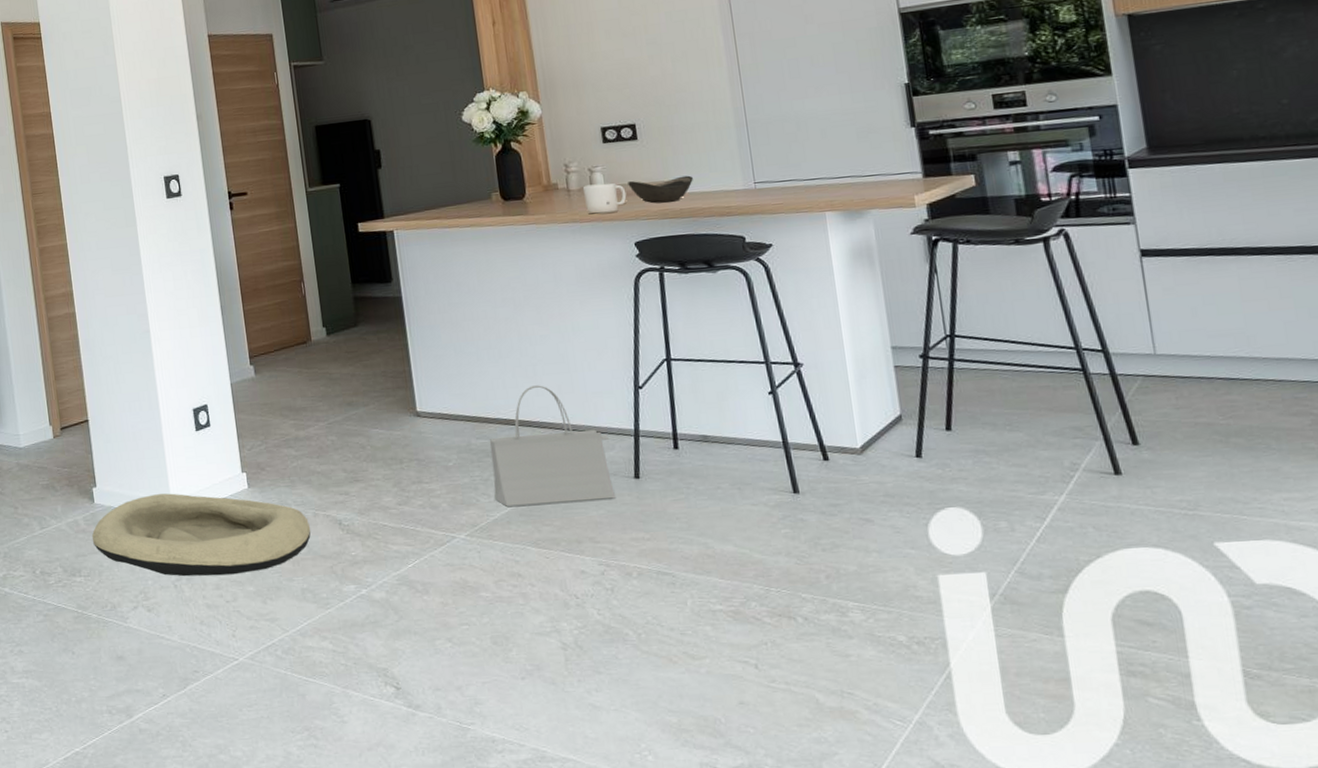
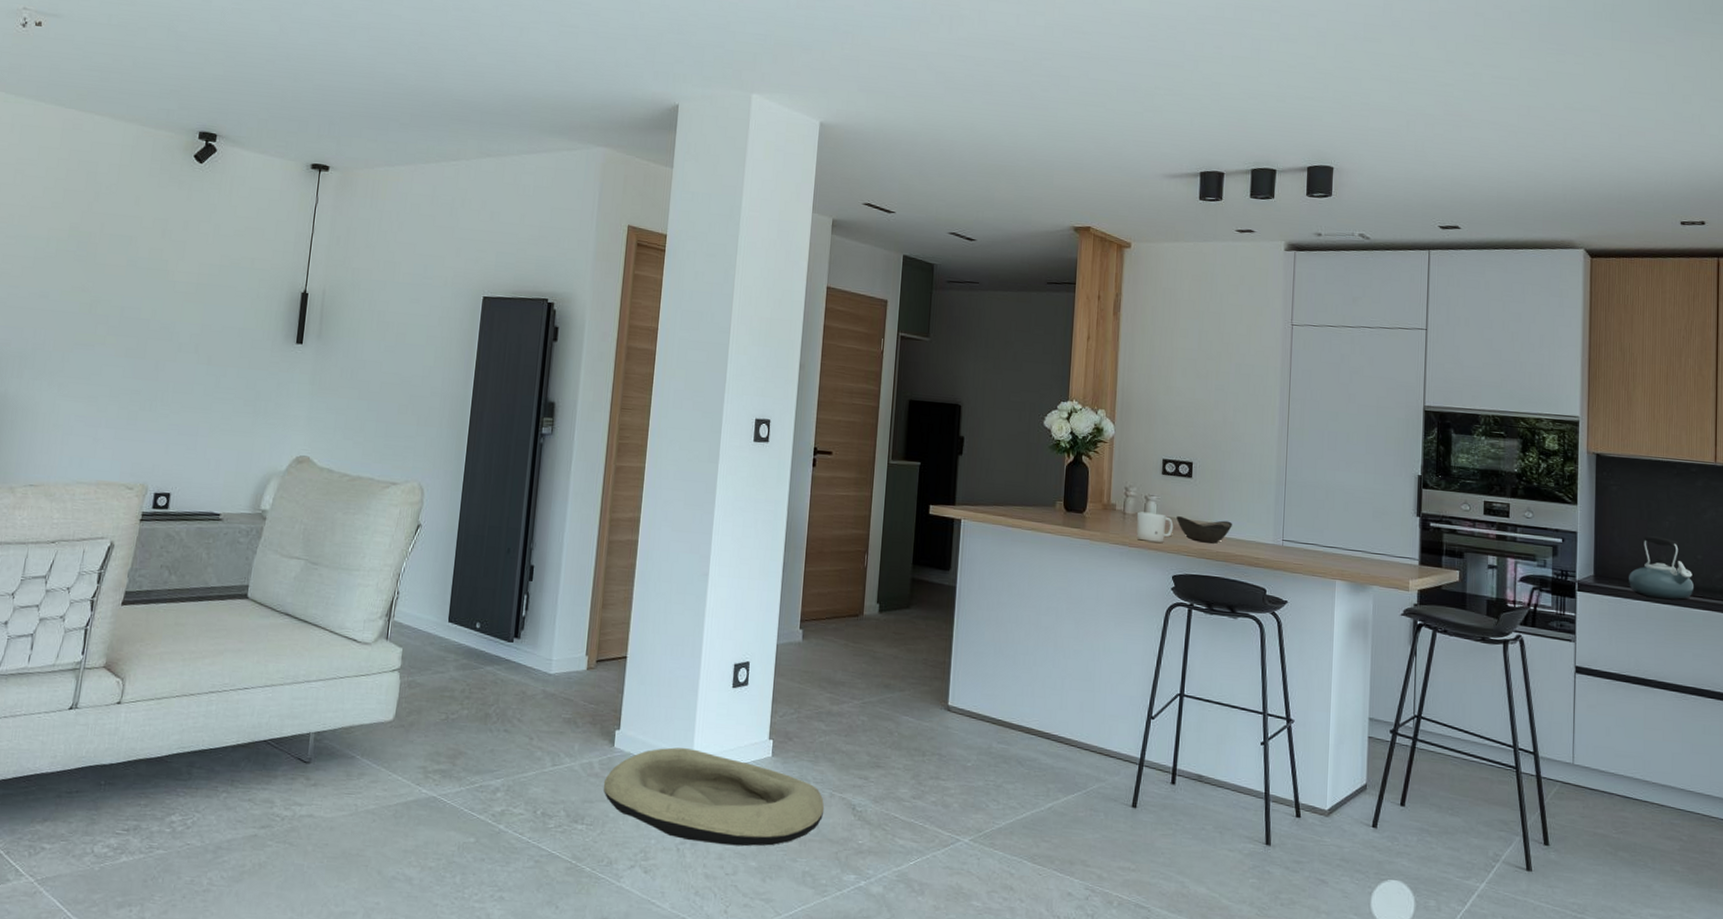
tote bag: present [489,385,615,507] -> none [1003,698,1116,824]
kettle: none [1192,88,1284,159] -> present [1628,536,1695,601]

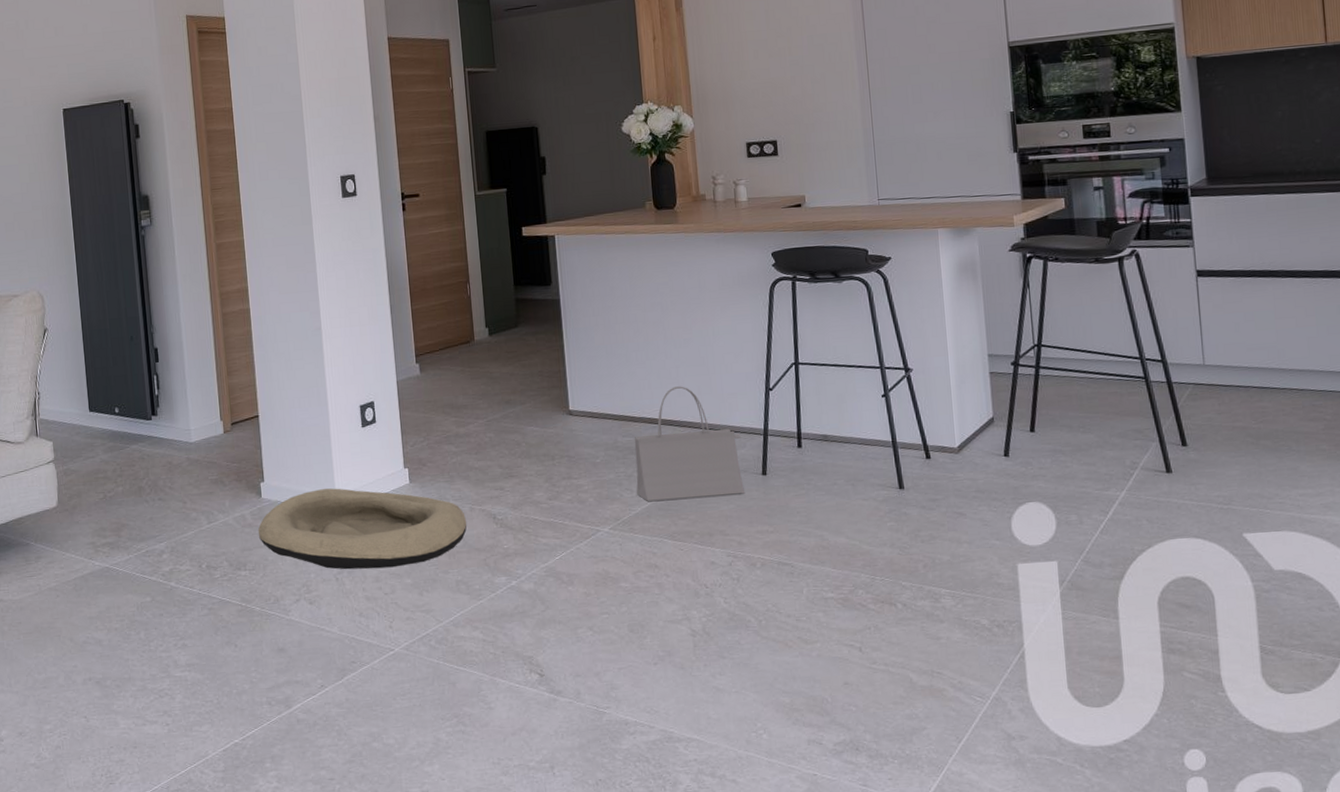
tote bag: none [1003,698,1116,824] -> present [634,386,744,501]
mug: present [1136,511,1174,543] -> none [727,195,766,225]
bowl: present [1176,516,1232,544] -> none [768,190,825,217]
kettle: present [1628,536,1695,601] -> none [1243,127,1316,190]

